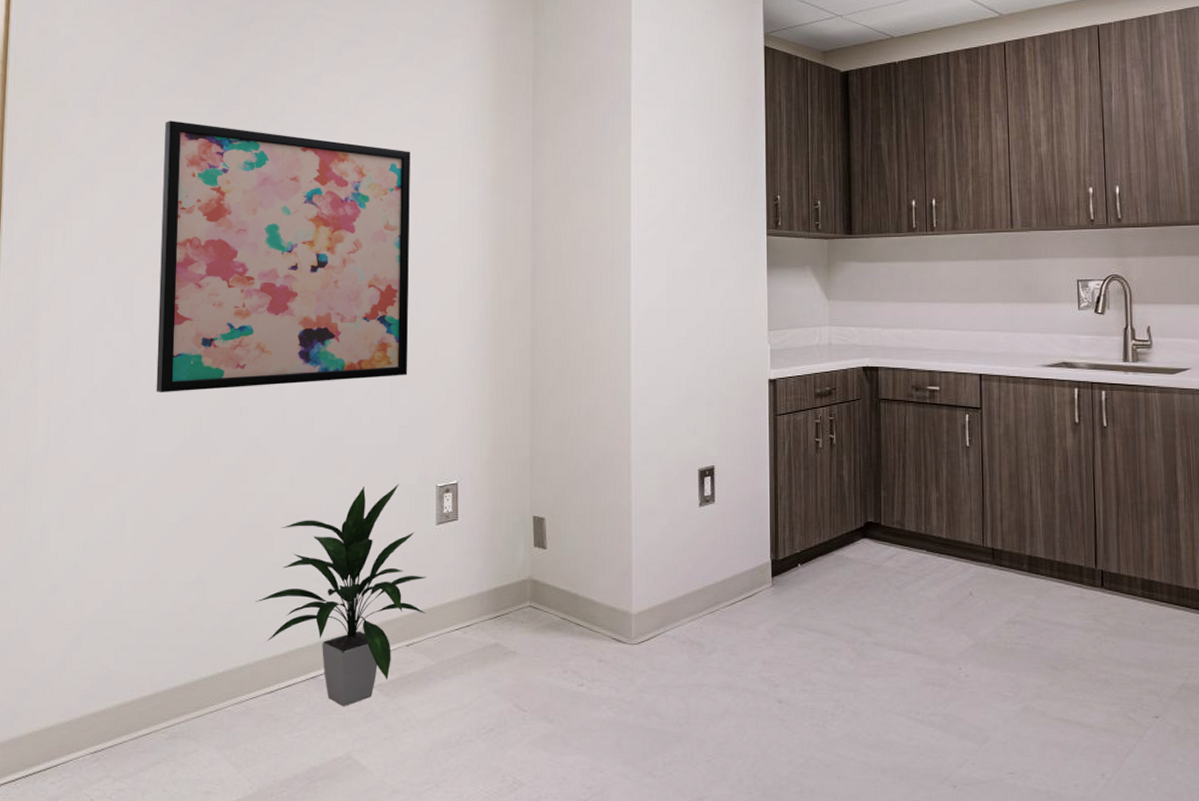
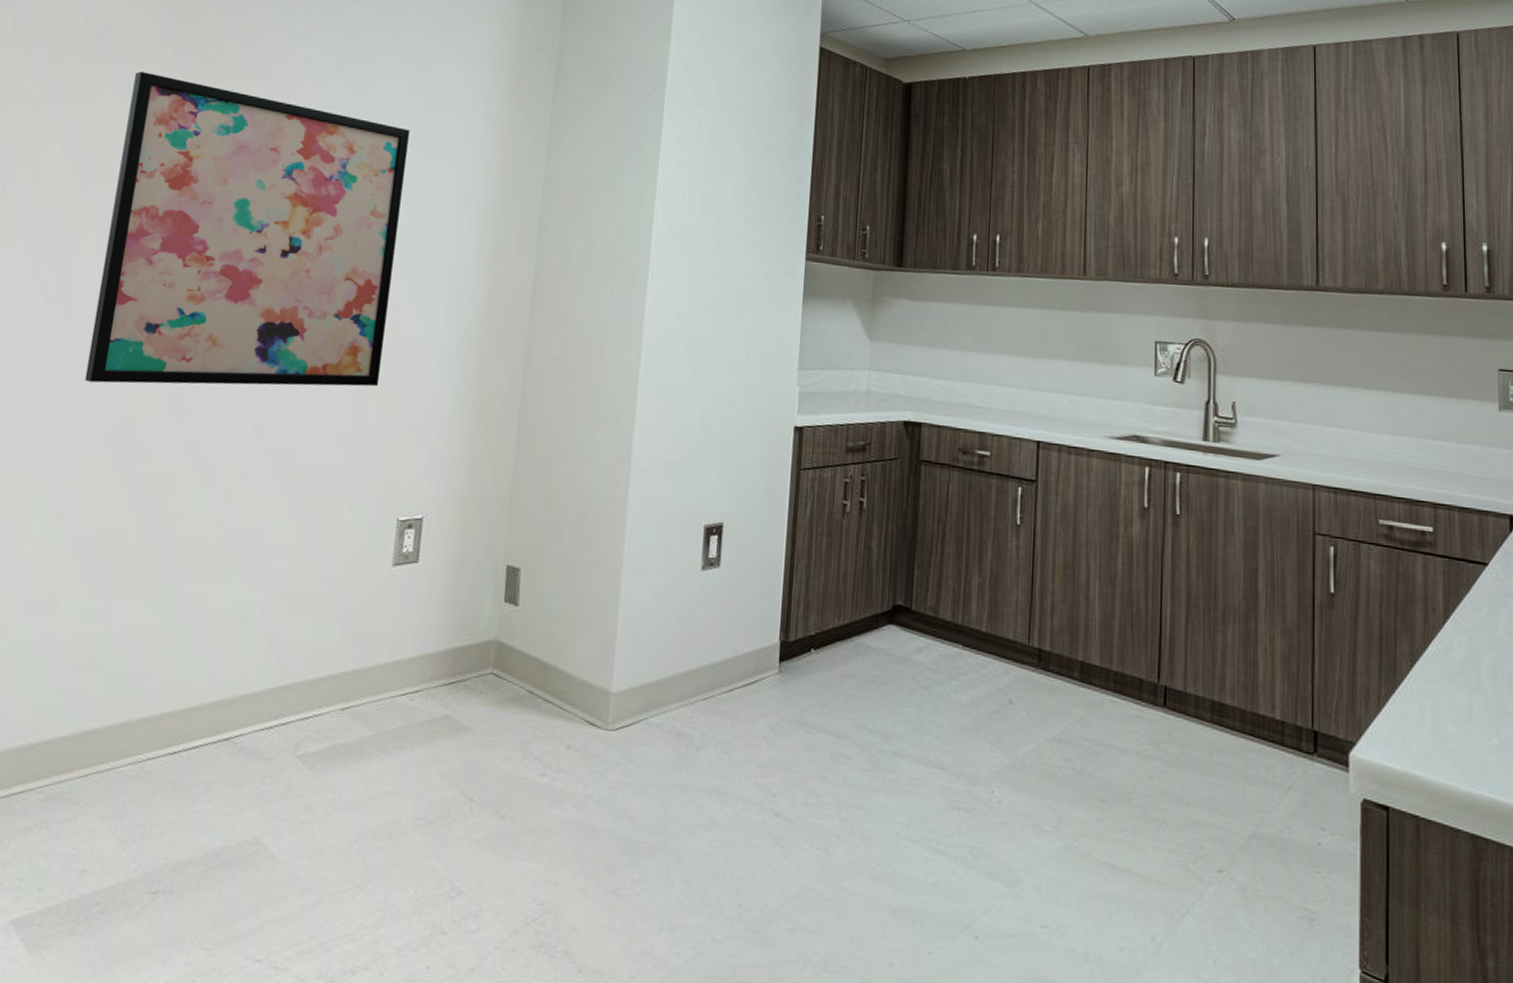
indoor plant: present [255,483,426,706] -> none [169,512,374,778]

